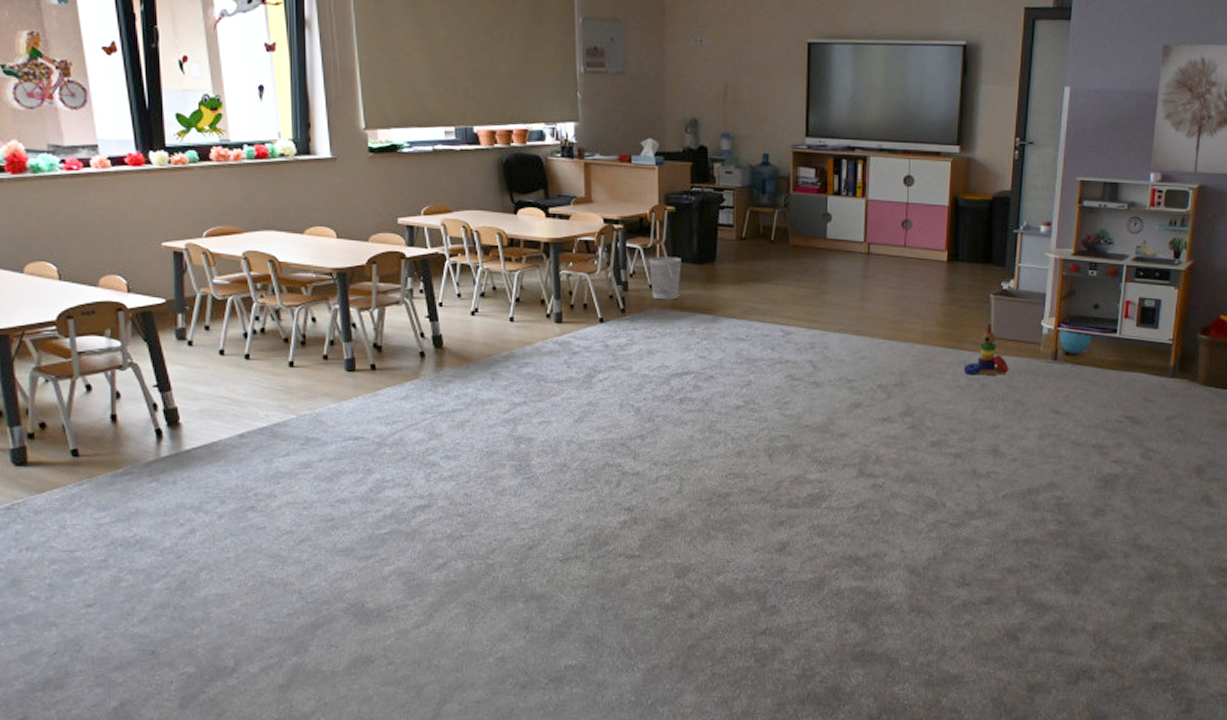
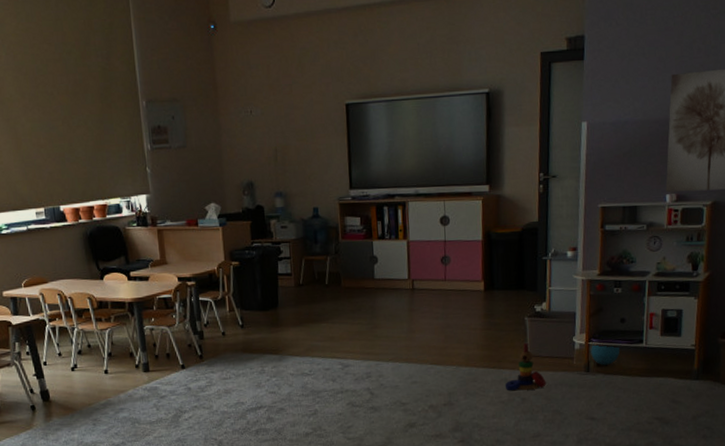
wastebasket: present [649,256,682,300] -> none [220,306,249,345]

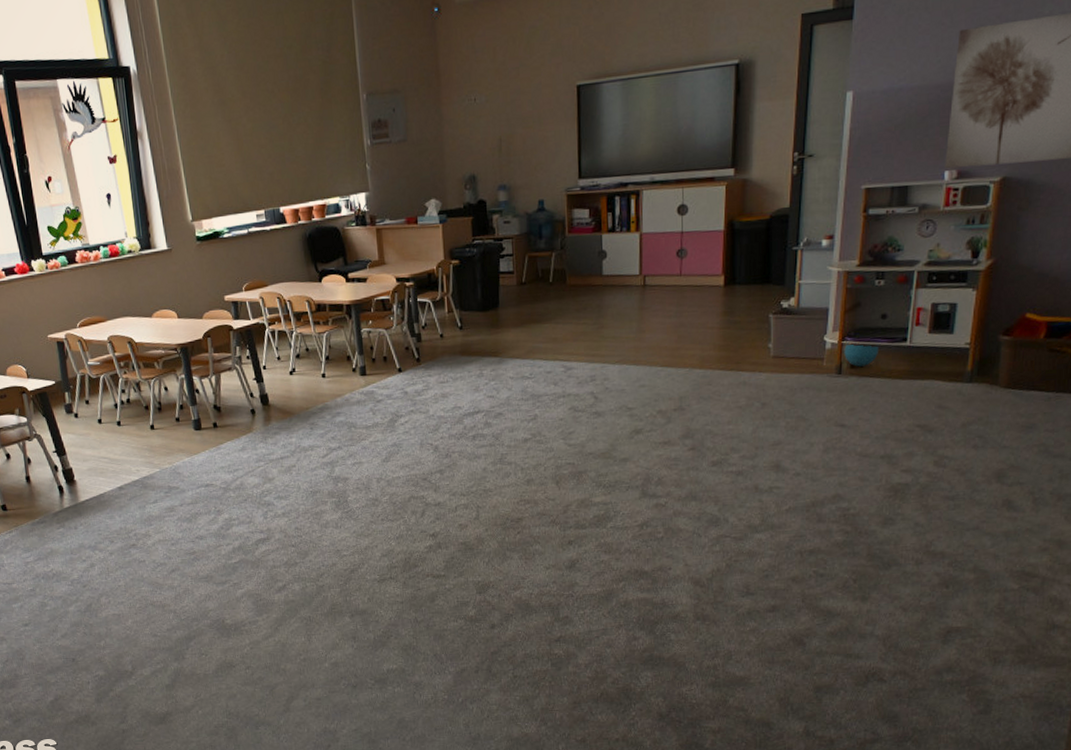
stacking toy: present [505,342,546,391] -> none [743,342,791,395]

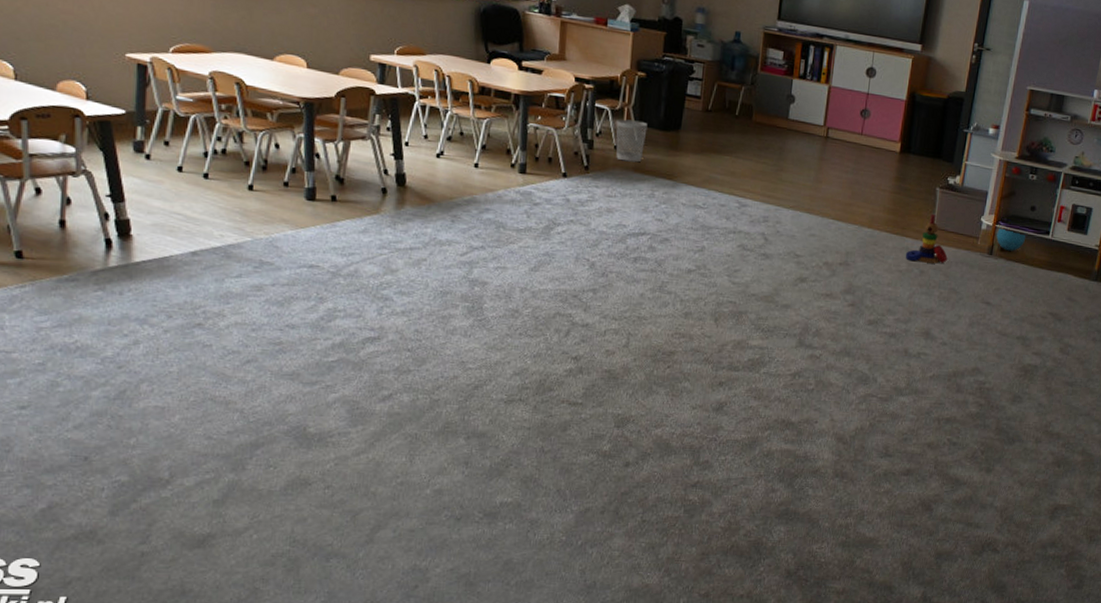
wastebasket: none [438,306,468,348] -> present [615,119,648,162]
stacking toy: none [743,342,791,395] -> present [905,213,948,264]

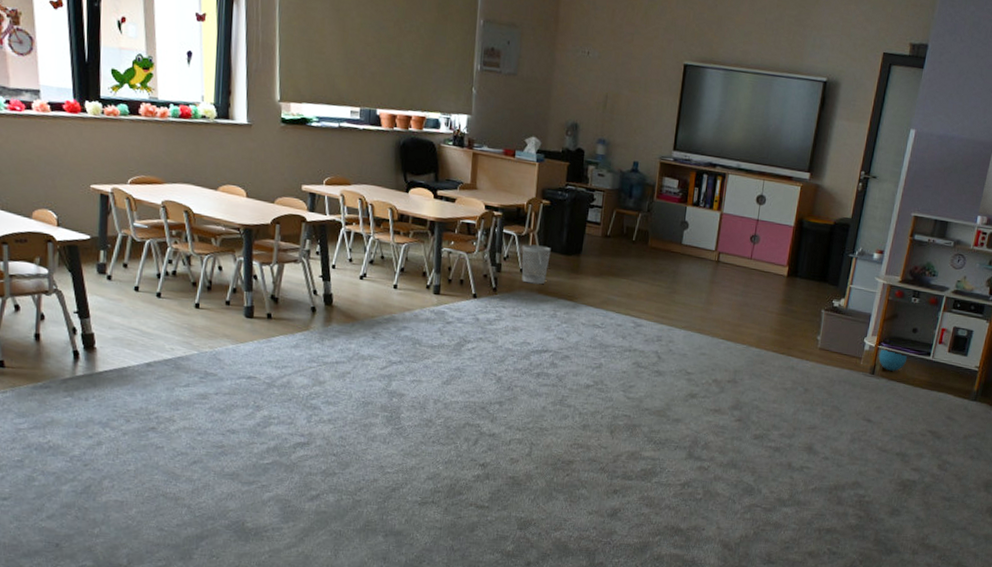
stacking toy: present [905,213,948,264] -> none [790,334,831,382]

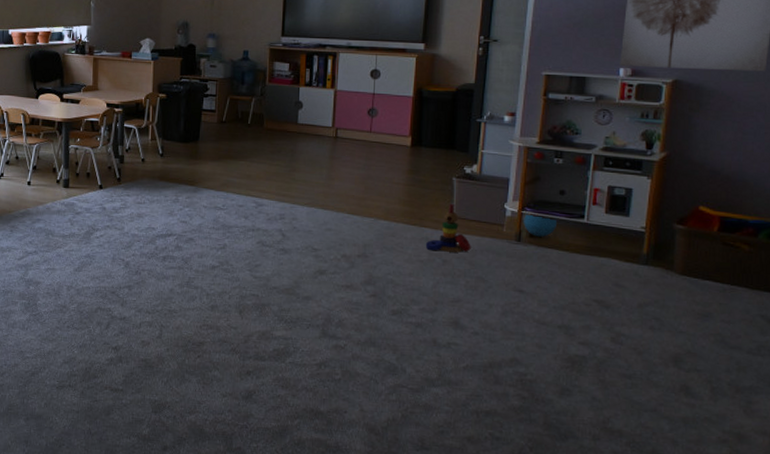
wastebasket: present [521,244,551,285] -> none [142,135,170,172]
stacking toy: none [790,334,831,382] -> present [425,203,471,253]

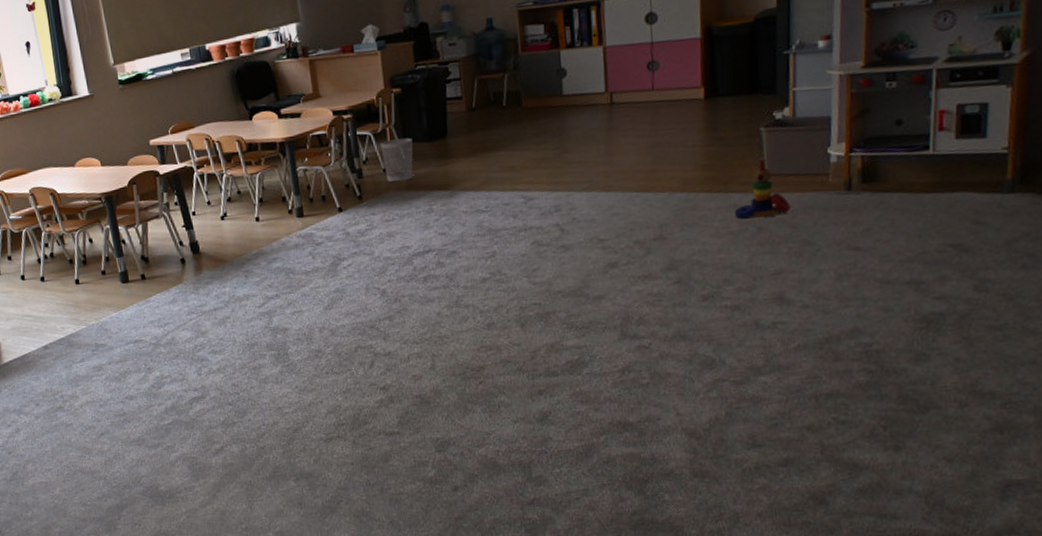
wastebasket: none [142,135,170,172] -> present [380,137,414,183]
ball: present [524,213,557,237] -> none [853,154,895,181]

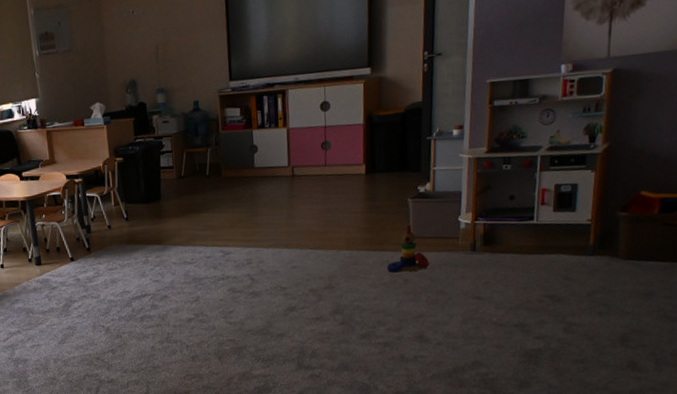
wastebasket: present [380,137,414,183] -> none [106,199,133,237]

